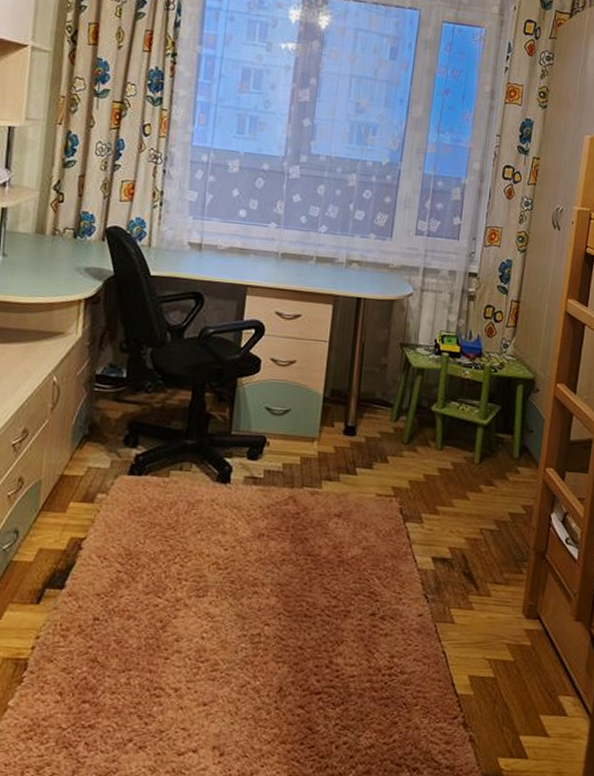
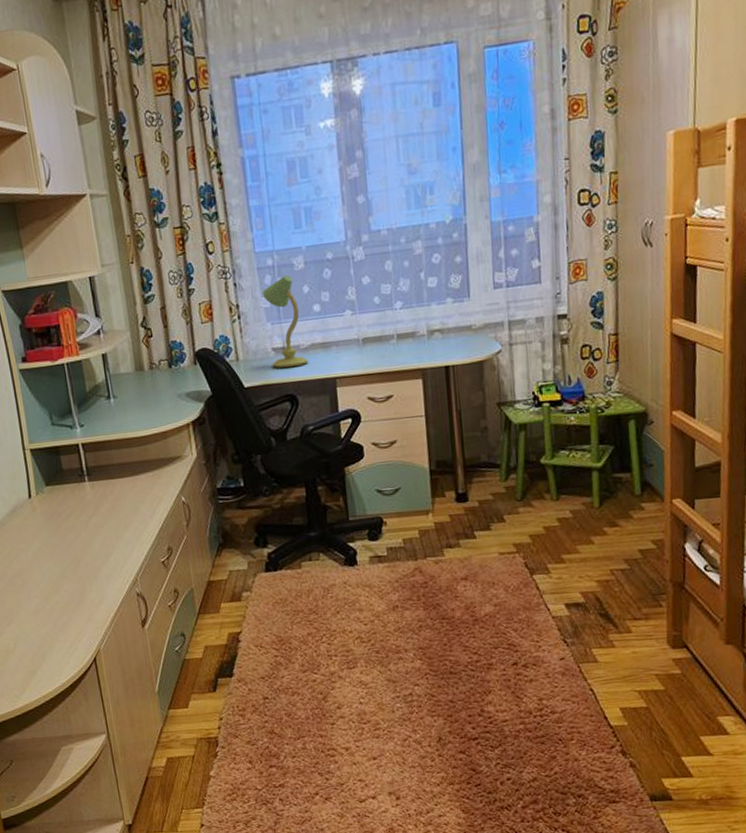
table lamp: none [185,174,225,267] -> present [262,274,309,368]

